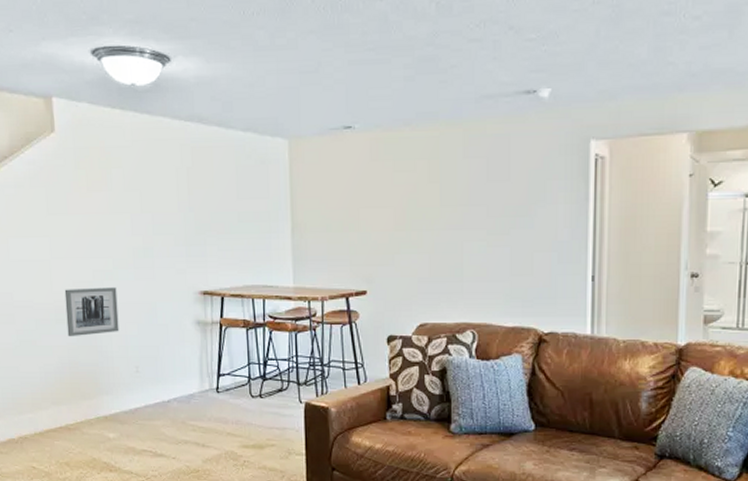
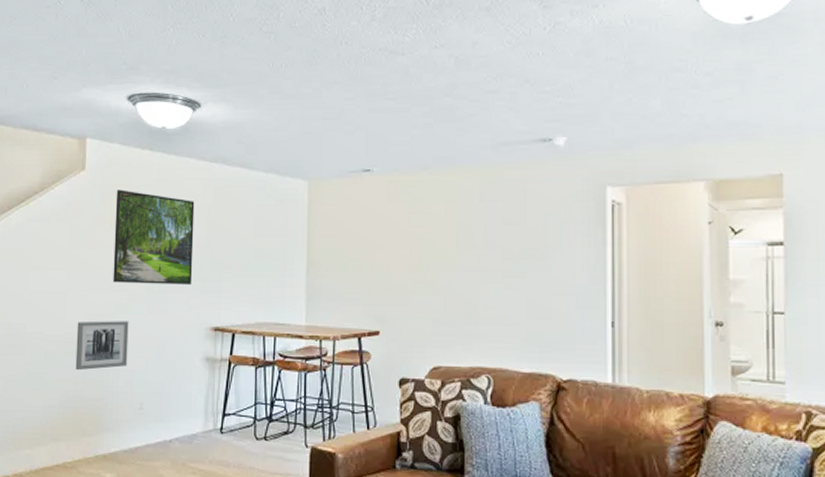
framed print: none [89,152,177,250] -> present [113,189,195,285]

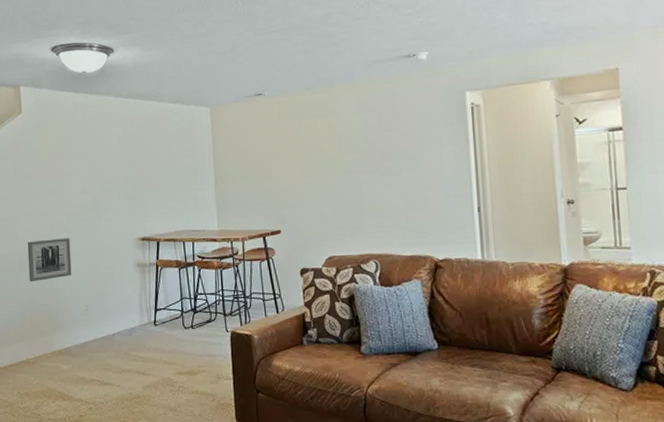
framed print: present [113,189,195,285] -> none [49,127,120,207]

